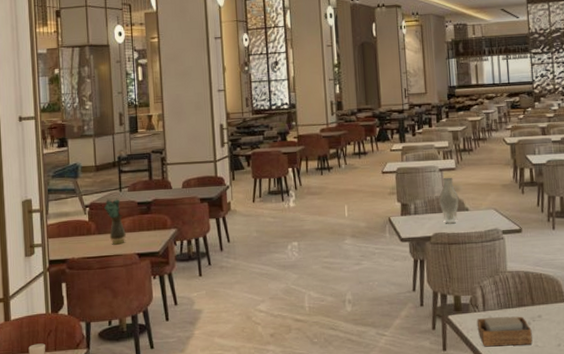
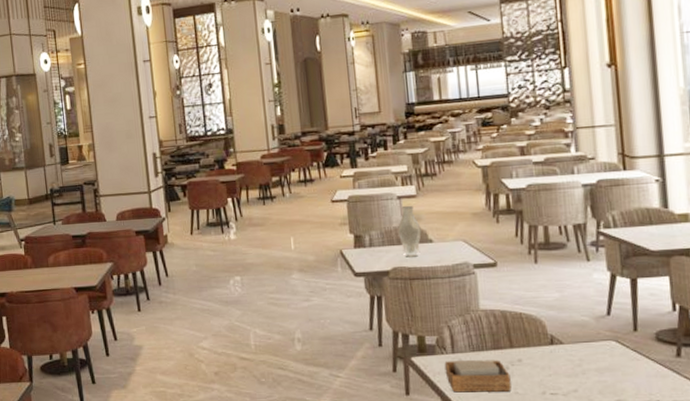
vase: present [103,198,126,245] -> none [38,231,62,279]

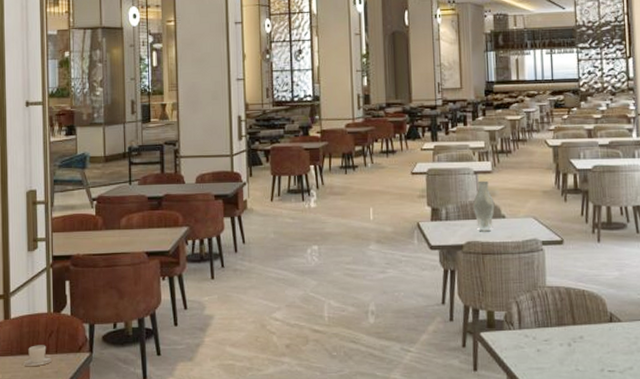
napkin holder: present [444,360,512,393] -> none [511,336,573,369]

